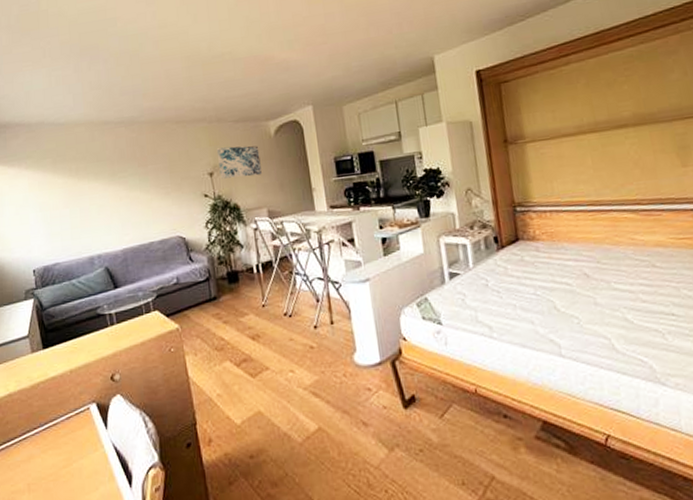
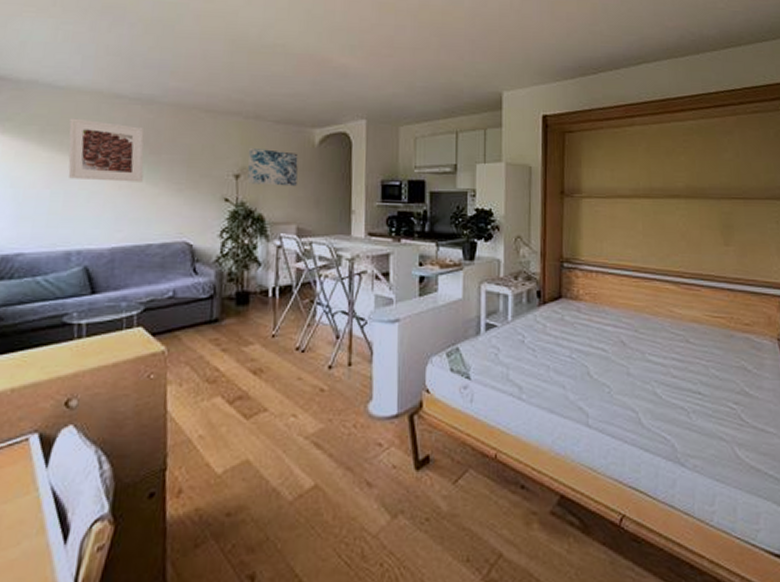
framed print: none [73,145,137,198] -> present [68,118,144,182]

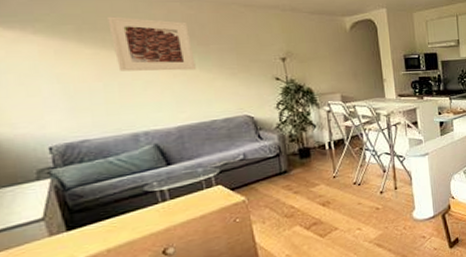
wall art: present [247,147,299,187] -> none [289,34,336,65]

